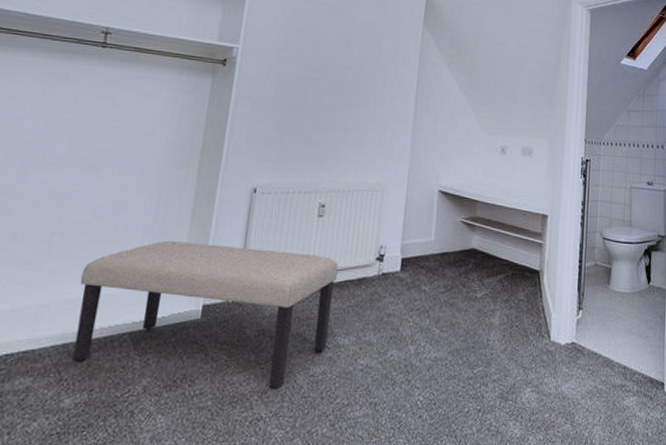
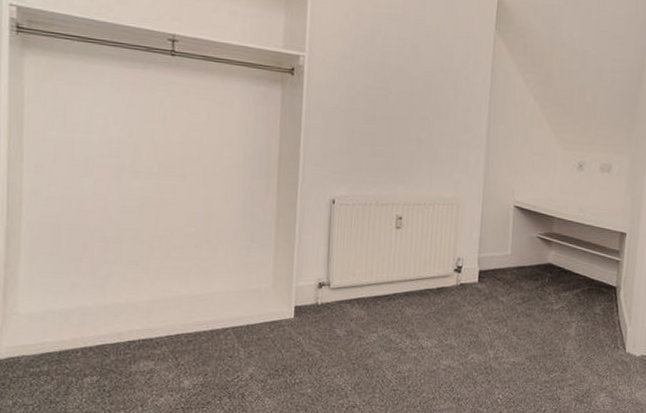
bench: present [72,241,338,388] -> none [182,247,418,381]

